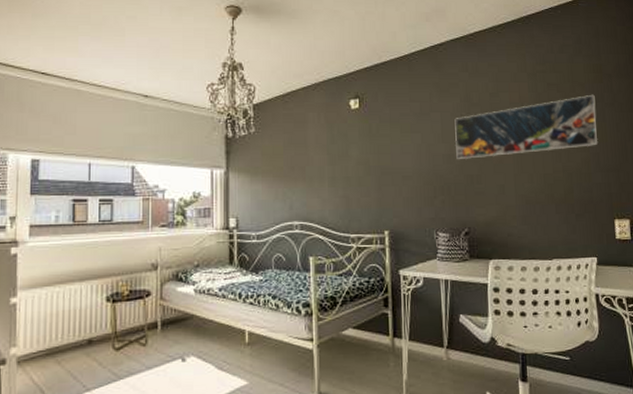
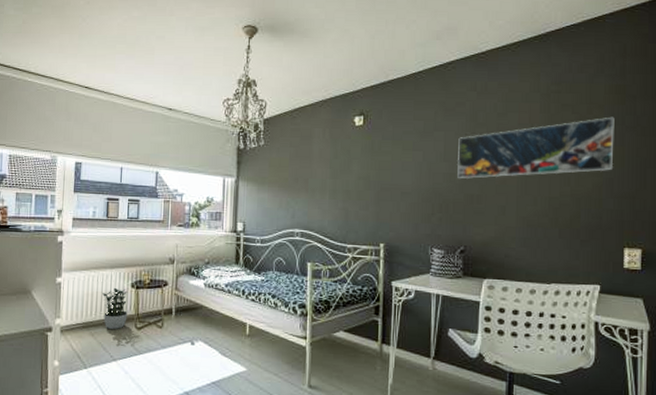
potted plant: none [70,304,103,353] -> present [103,288,128,329]

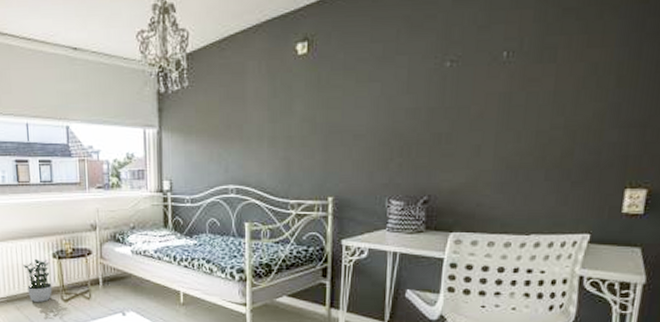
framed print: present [457,116,615,179] -> none [423,21,632,115]

